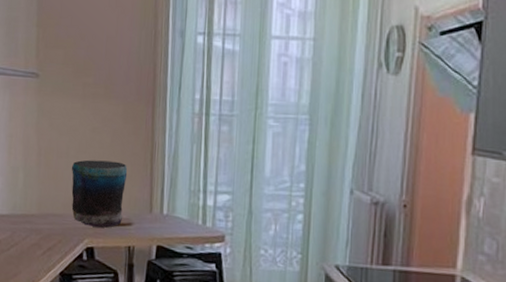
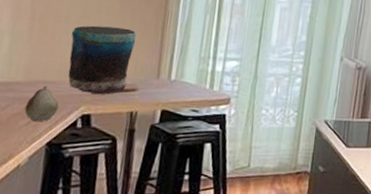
fruit: none [40,219,67,253] -> present [24,86,59,122]

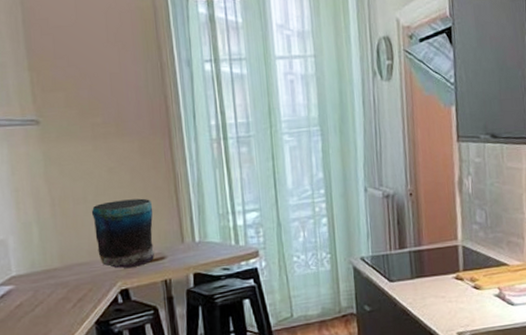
fruit: present [24,86,59,122] -> none [67,268,98,304]

